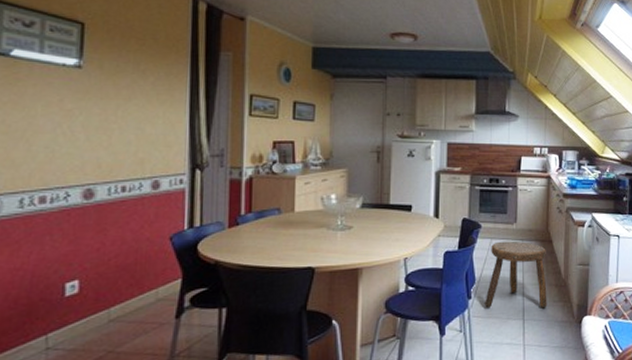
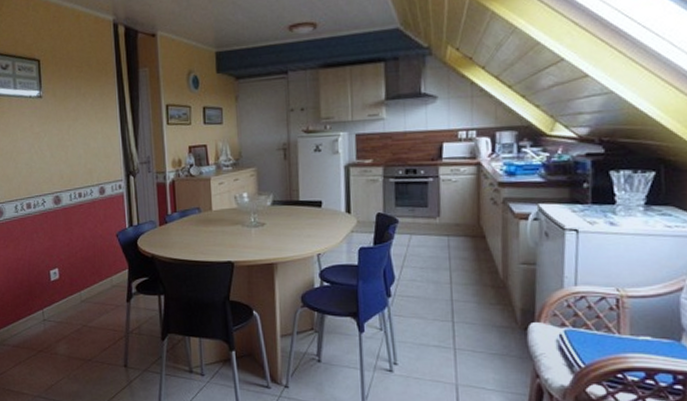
stool: present [485,241,547,309] -> none [406,236,482,311]

